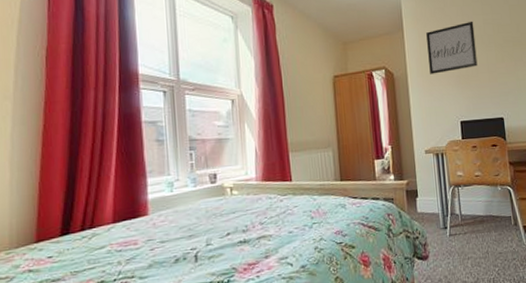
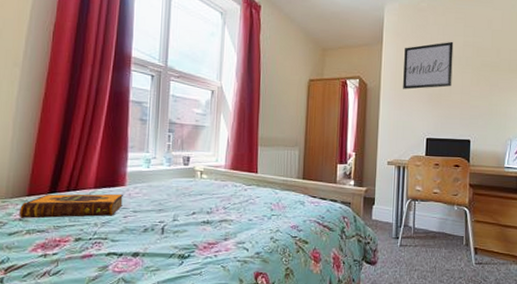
hardback book: none [27,224,148,269] -> present [18,193,124,219]

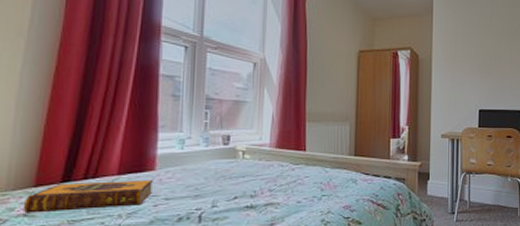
wall art: present [403,41,454,90] -> none [454,12,502,60]

